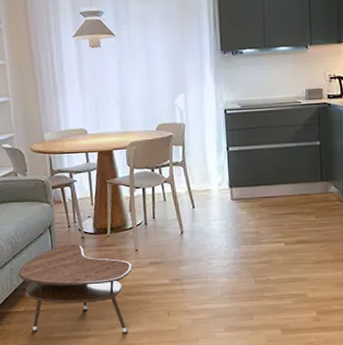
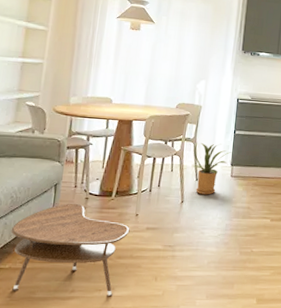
house plant: none [185,164,228,223] -> present [192,142,232,195]

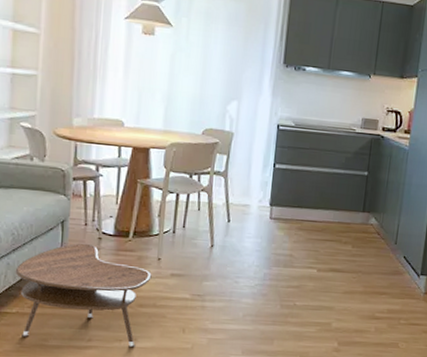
house plant: present [192,142,232,195] -> none [223,176,271,239]

